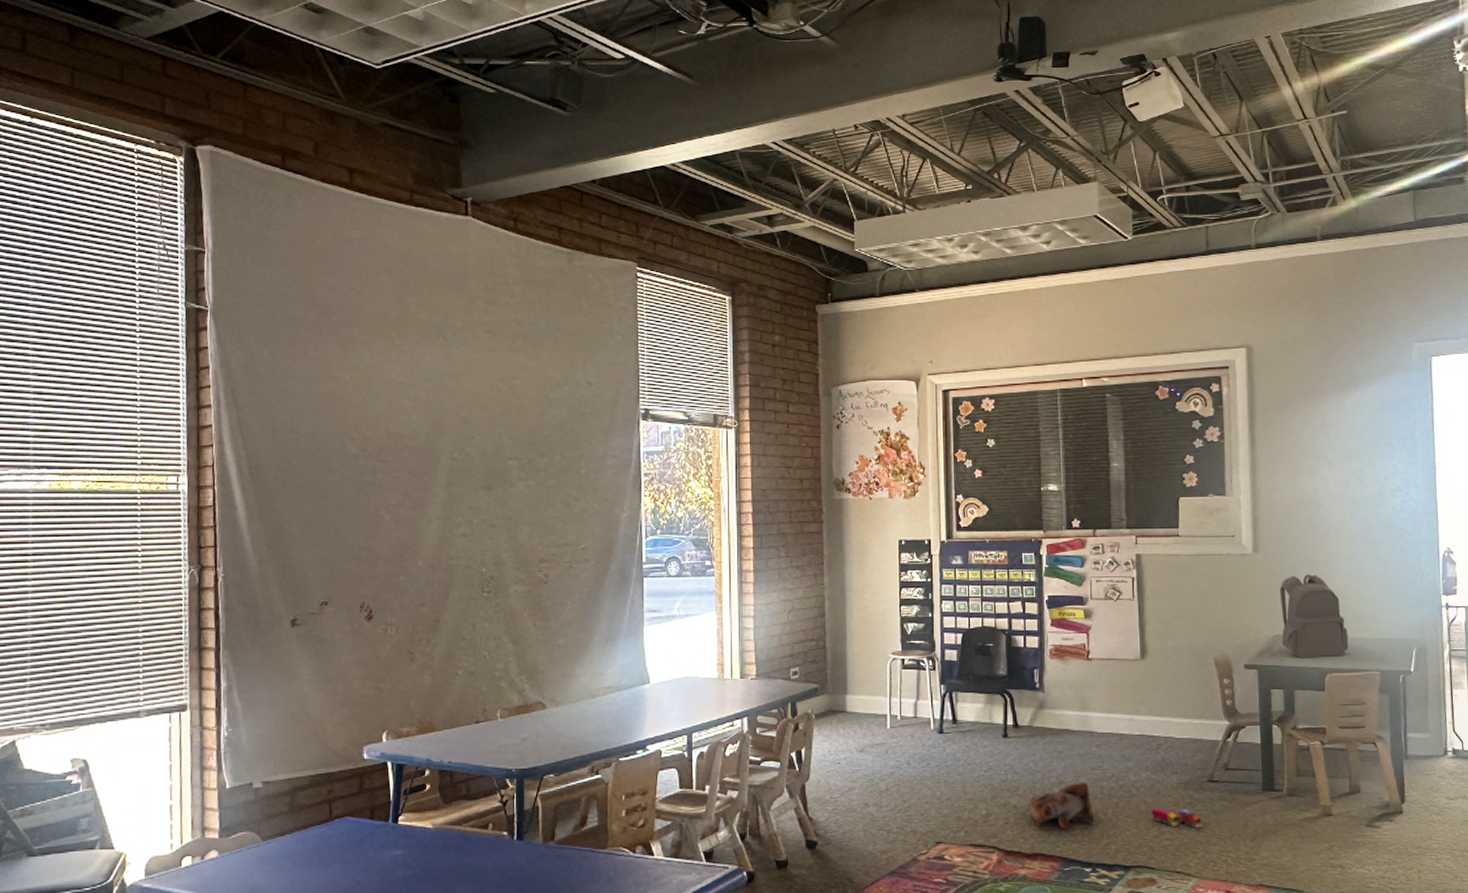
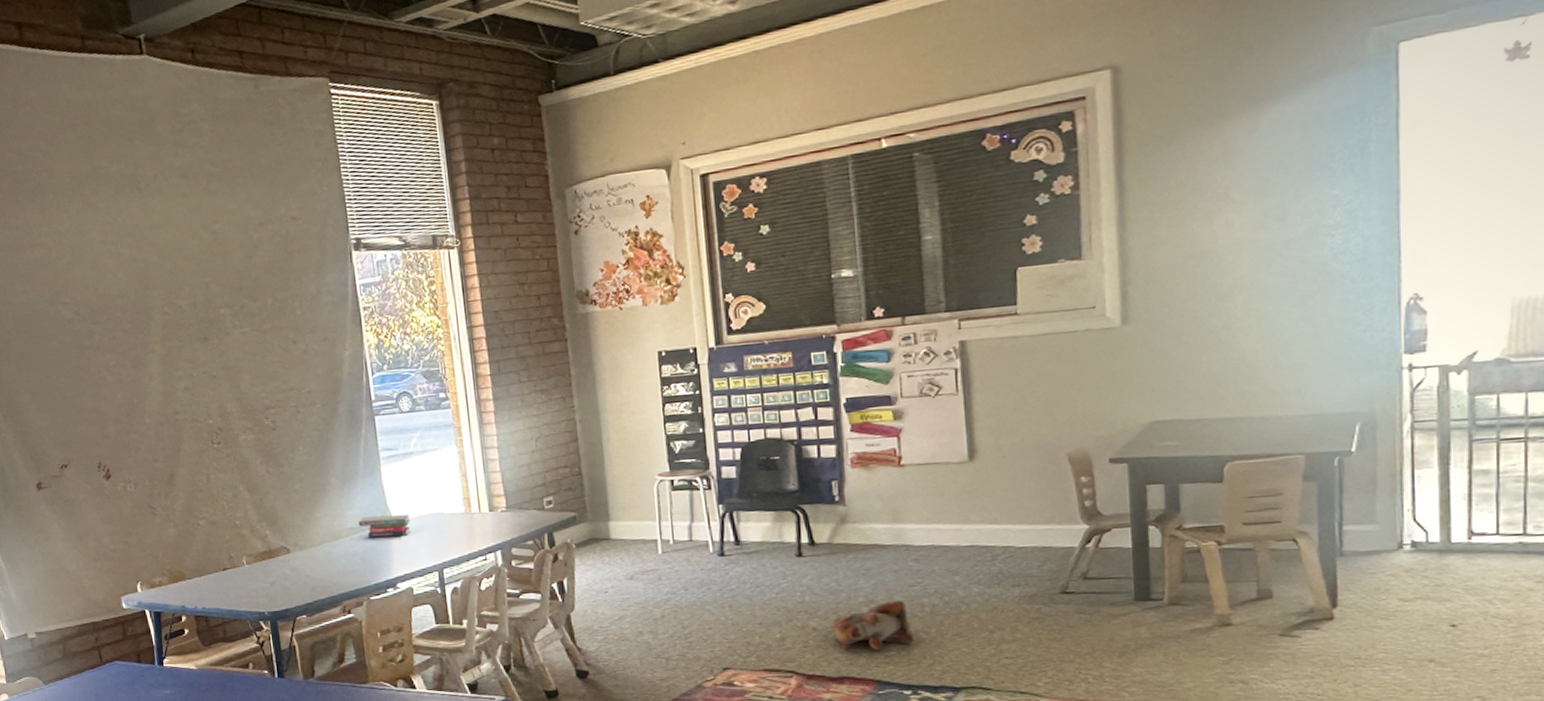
books: none [617,676,666,699] -> present [358,514,410,538]
toy truck: present [1152,806,1203,829] -> none [987,622,1055,645]
backpack: present [1280,574,1349,658] -> none [1160,344,1259,446]

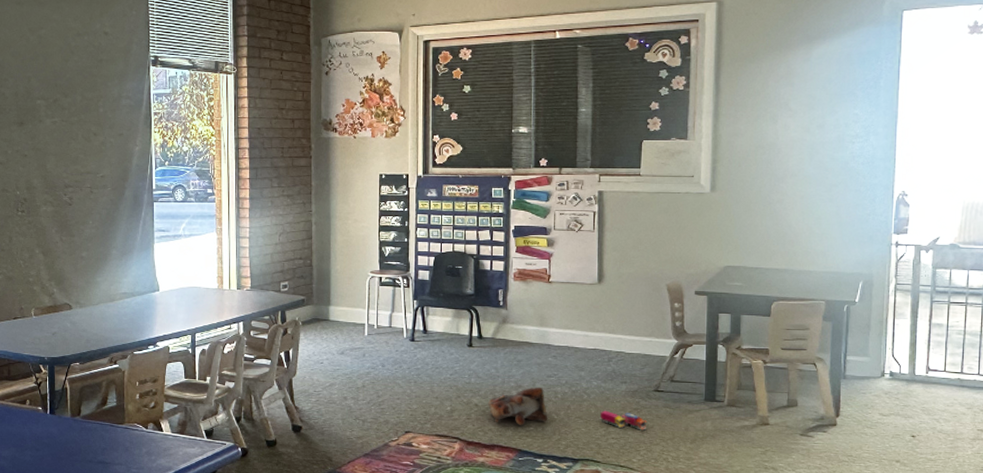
books: present [358,514,410,538] -> none [131,285,173,304]
toy truck: none [987,622,1055,645] -> present [601,410,647,431]

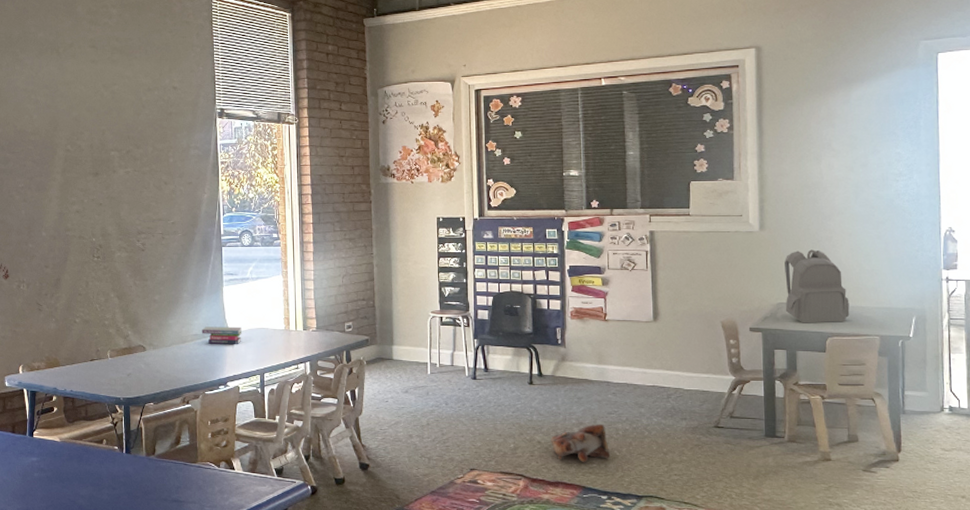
books: none [131,285,173,304] -> present [202,326,242,345]
toy truck: present [601,410,647,431] -> none [662,446,709,467]
backpack: none [732,212,797,287] -> present [785,249,850,324]

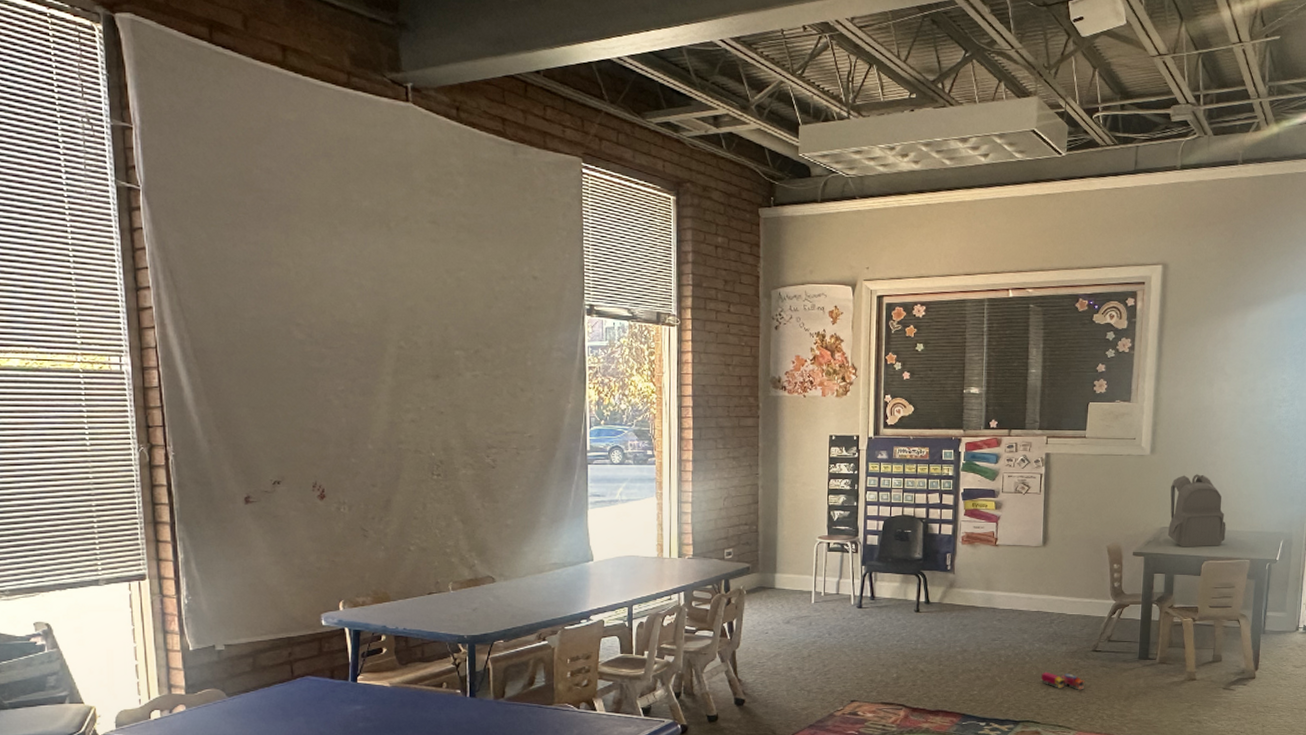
books: present [202,326,242,345] -> none [562,554,609,575]
plush toy: present [549,423,611,462] -> none [933,650,992,690]
toy truck: none [662,446,709,467] -> present [1041,671,1085,690]

